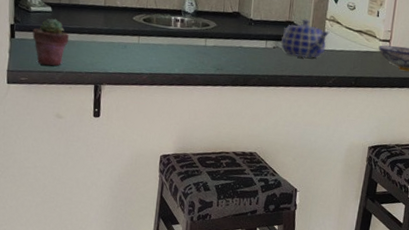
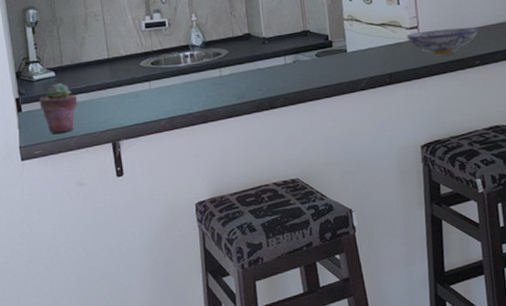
teapot: present [281,19,330,58] -> none [300,24,351,67]

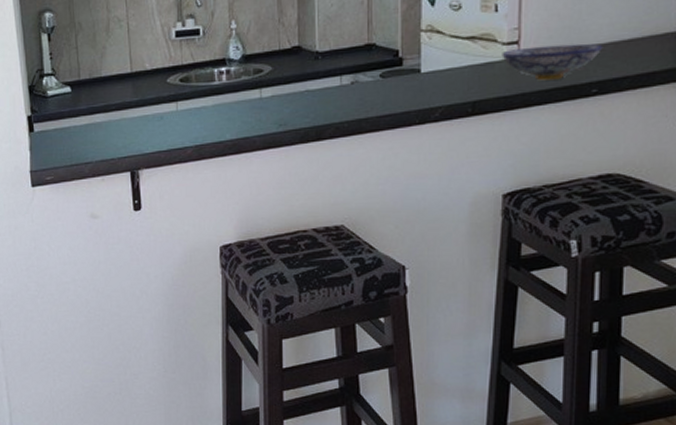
potted succulent: present [39,82,77,134] -> none [53,99,94,158]

